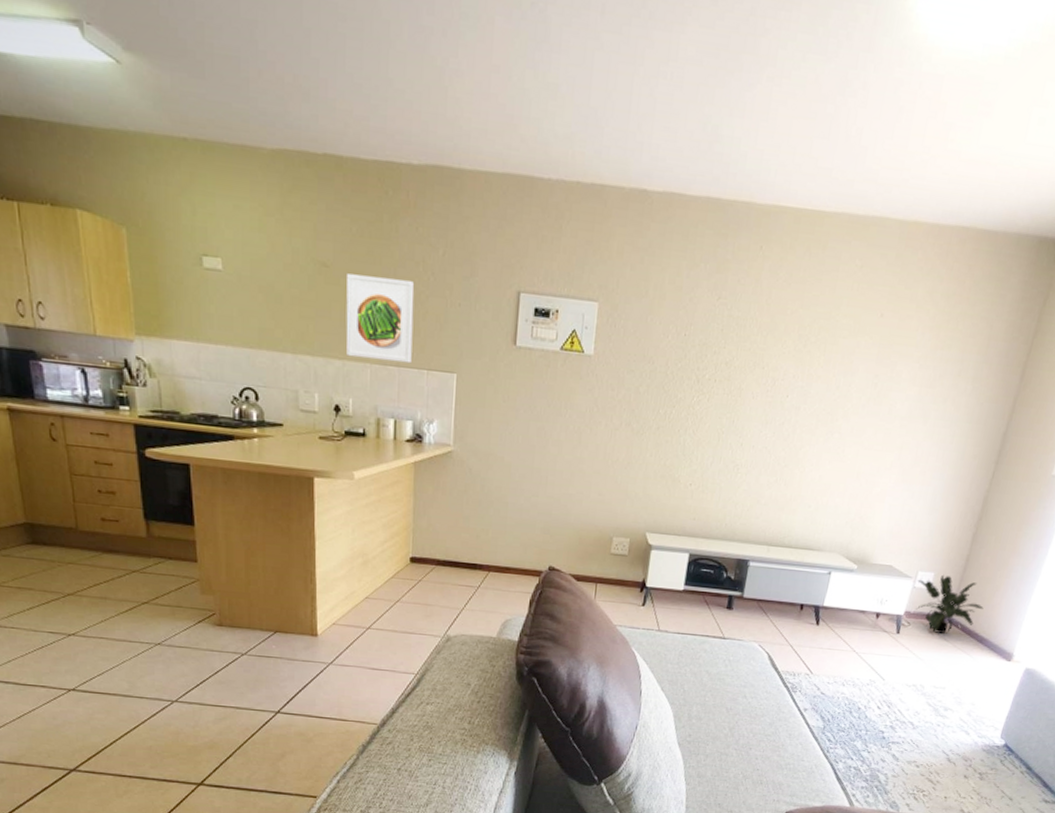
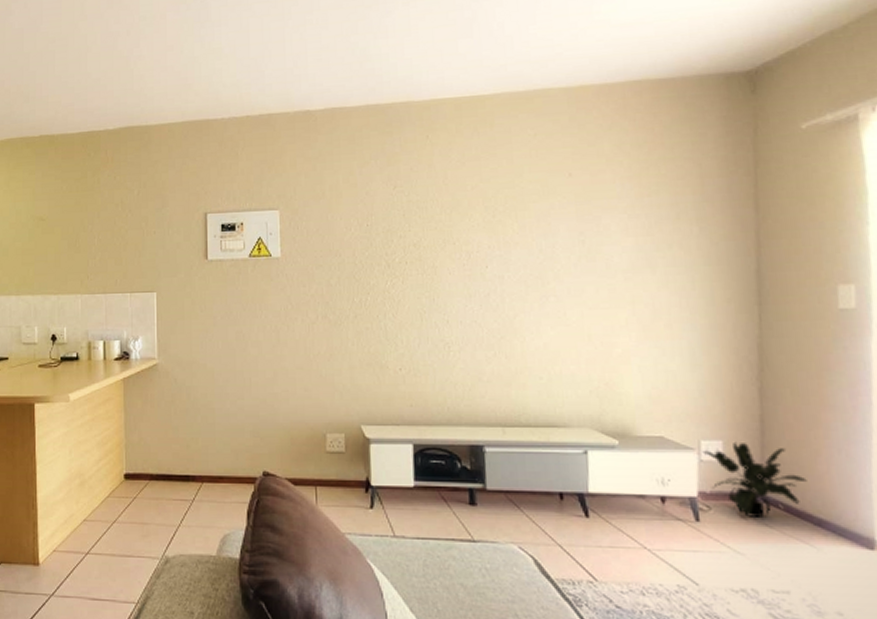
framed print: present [345,274,415,364] -> none [59,220,116,291]

